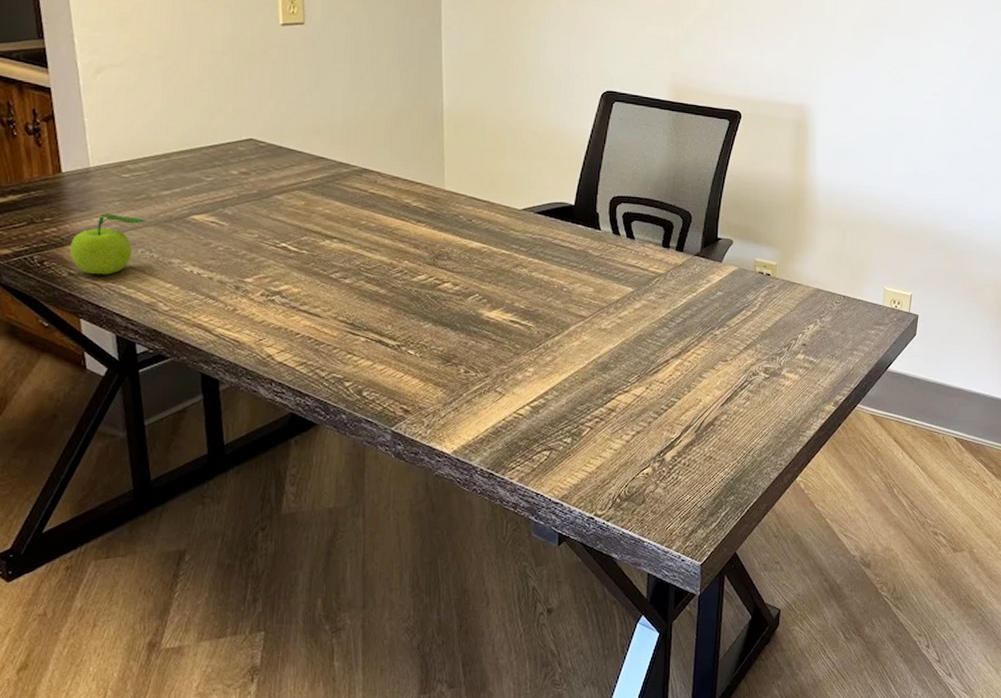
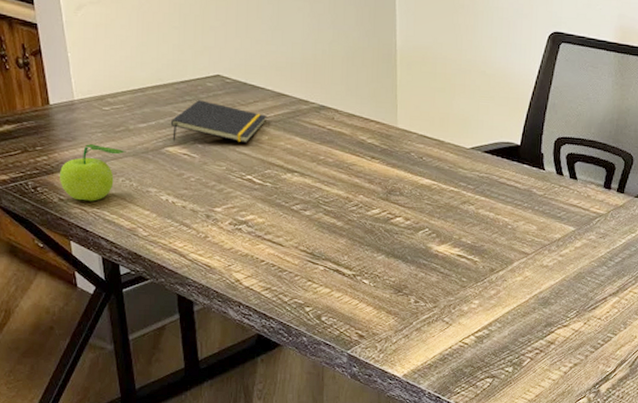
notepad: none [197,165,304,210] -> present [170,100,267,144]

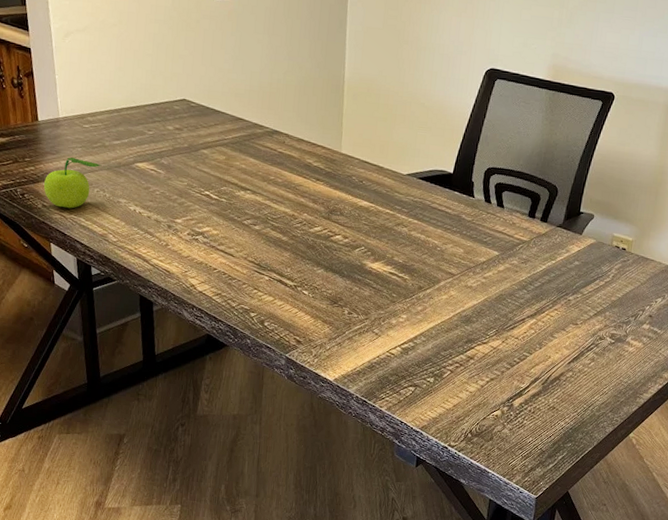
notepad: present [170,100,267,144] -> none [141,121,226,162]

